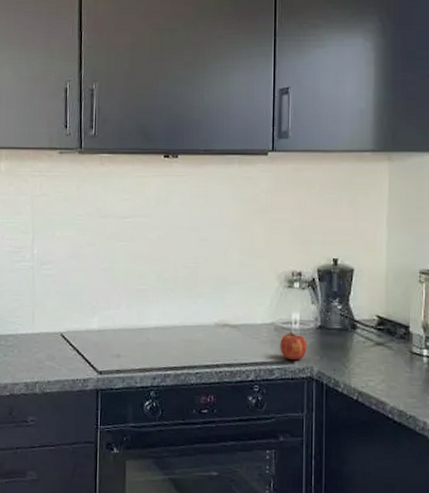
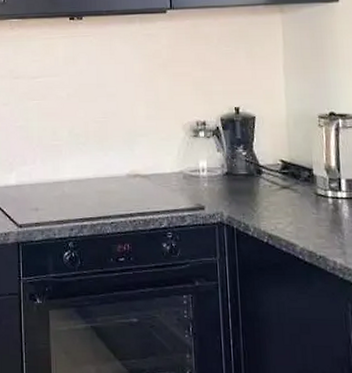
fruit: present [280,331,307,361] -> none [189,178,216,207]

